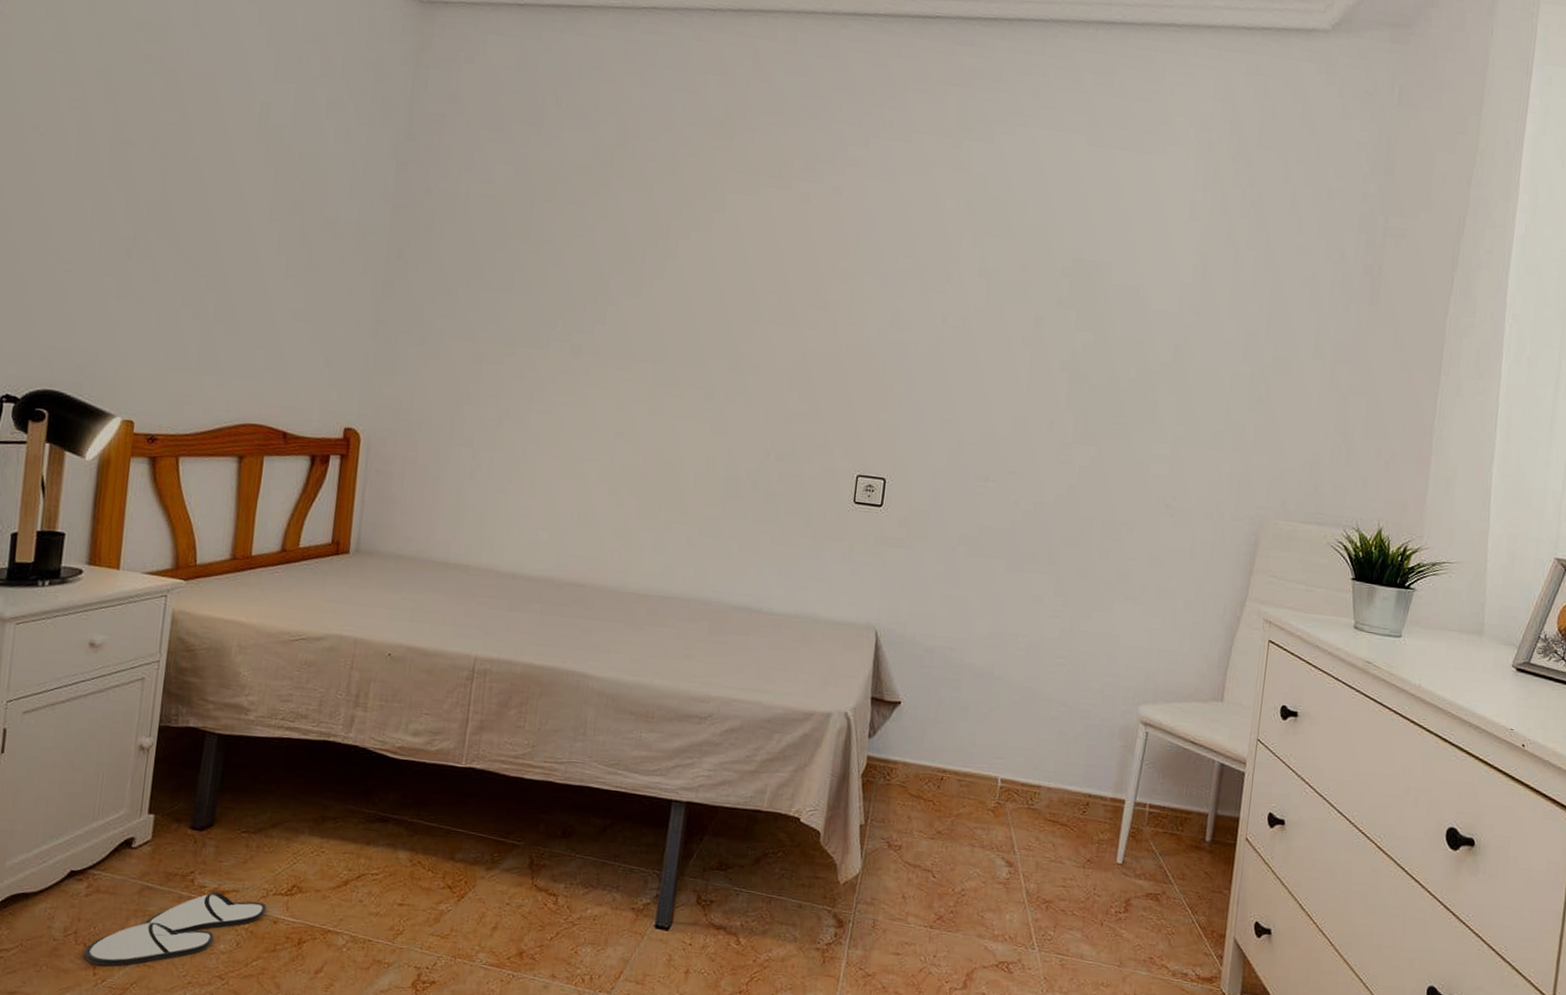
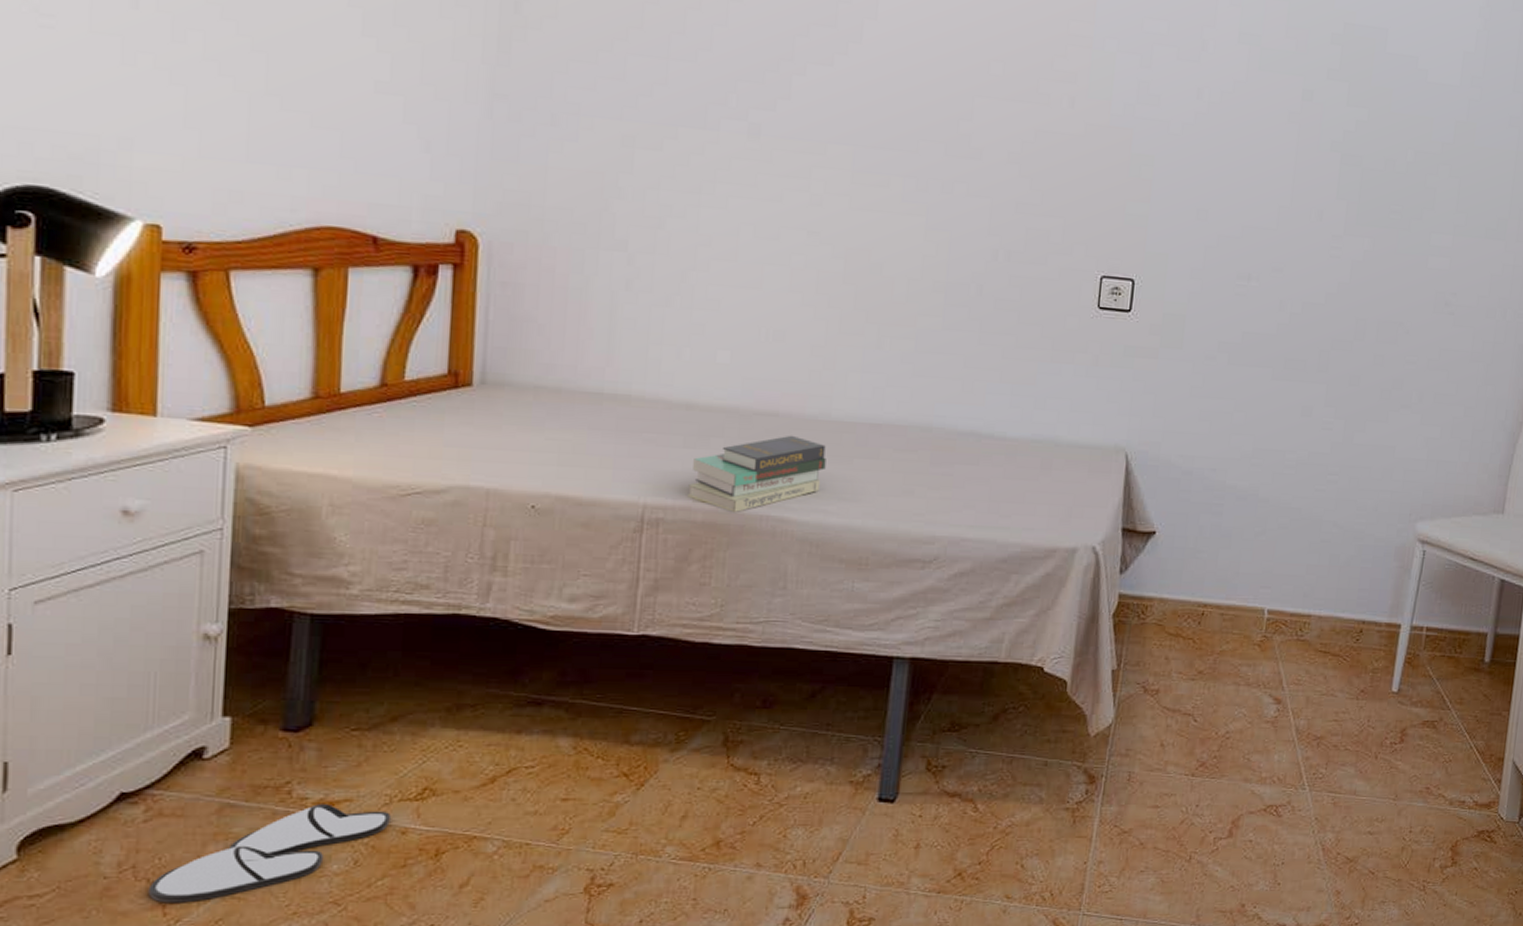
books: none [510,603,623,667] -> present [688,435,826,512]

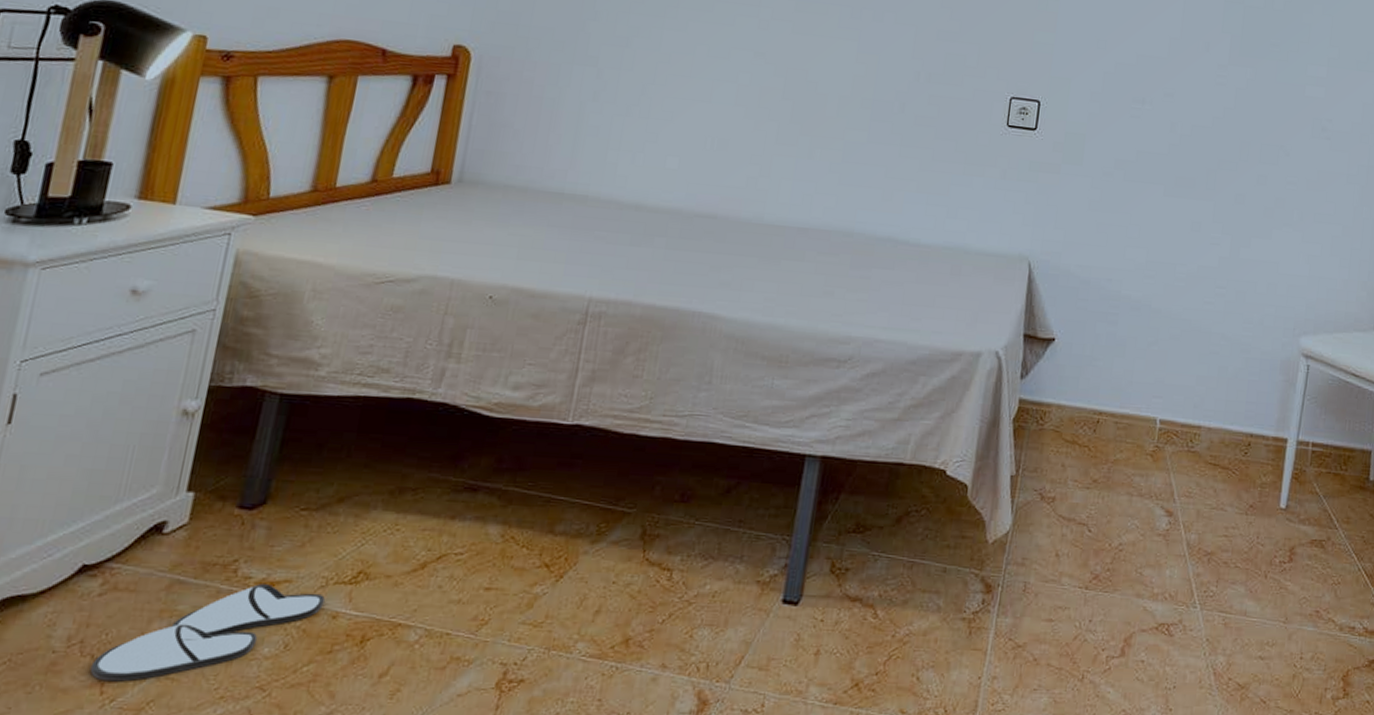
books: present [688,435,826,512] -> none [629,236,757,308]

